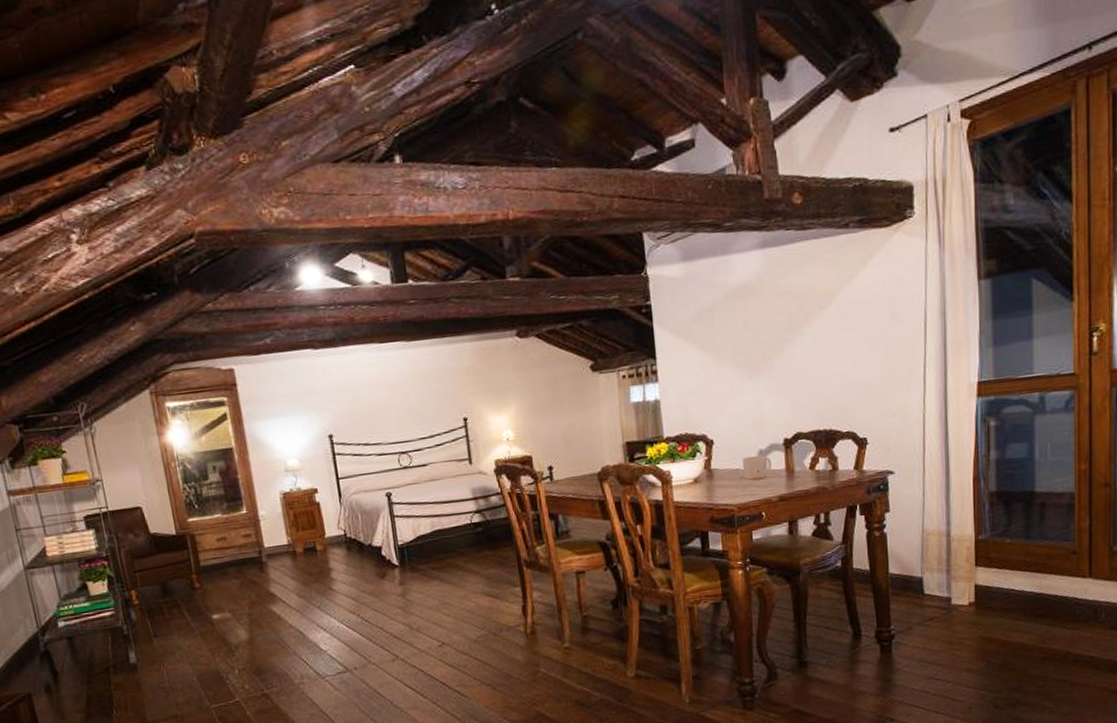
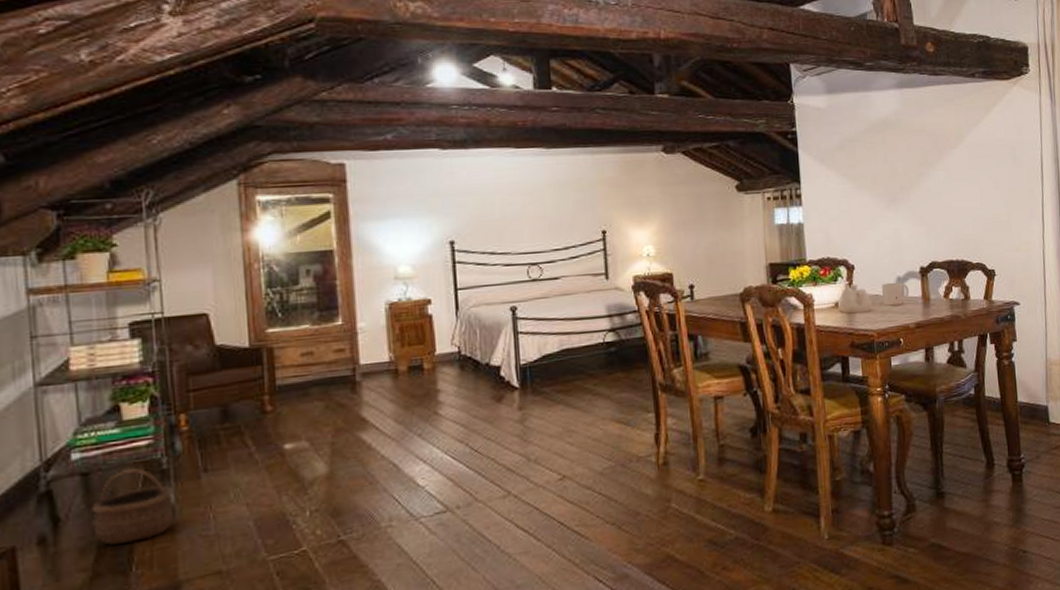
wicker basket: none [78,633,138,693] -> present [92,468,175,545]
teapot: none [696,459,732,489] -> present [837,283,872,314]

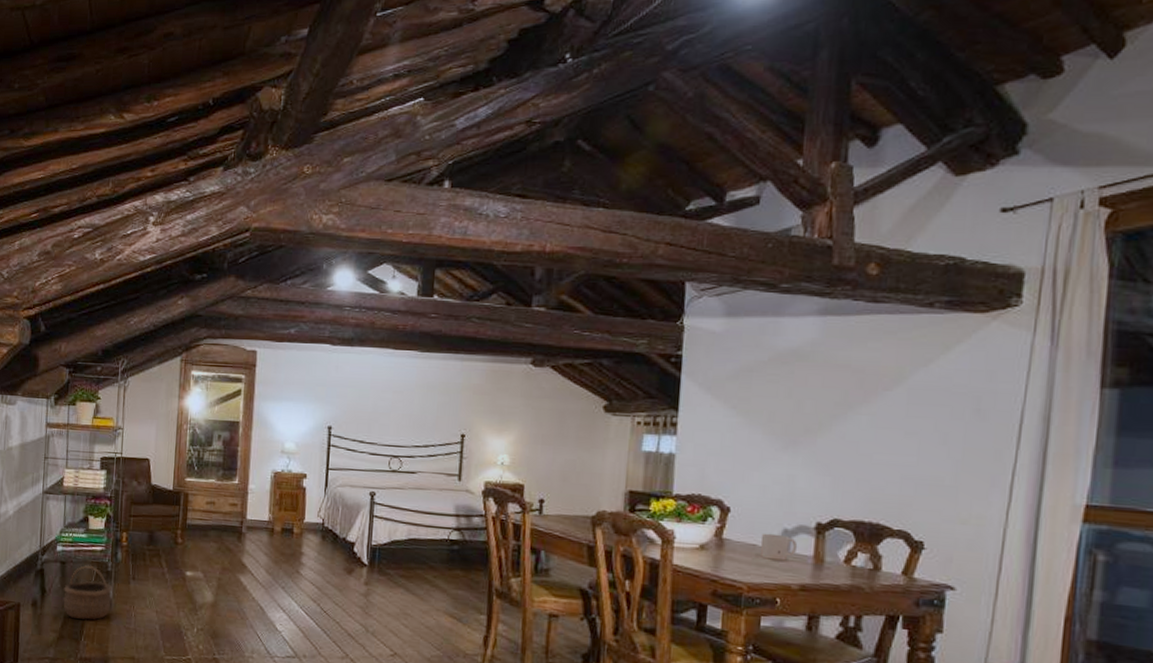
teapot: present [837,283,872,314] -> none [702,526,746,562]

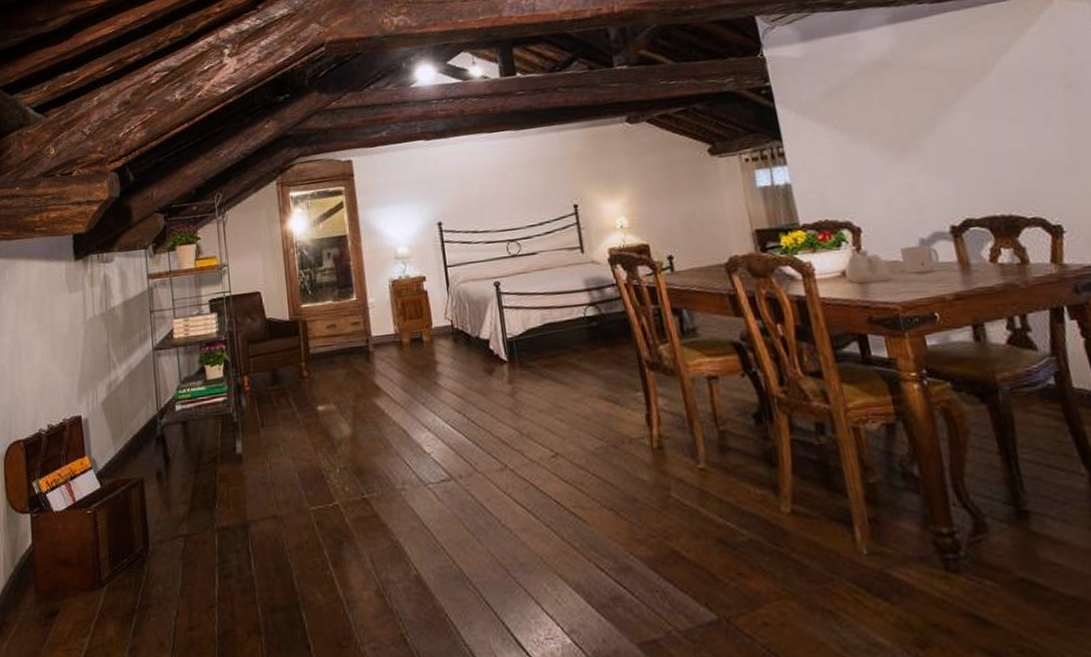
wicker basket: present [63,565,113,620] -> none [189,420,243,484]
teapot: none [702,526,746,562] -> present [844,249,891,284]

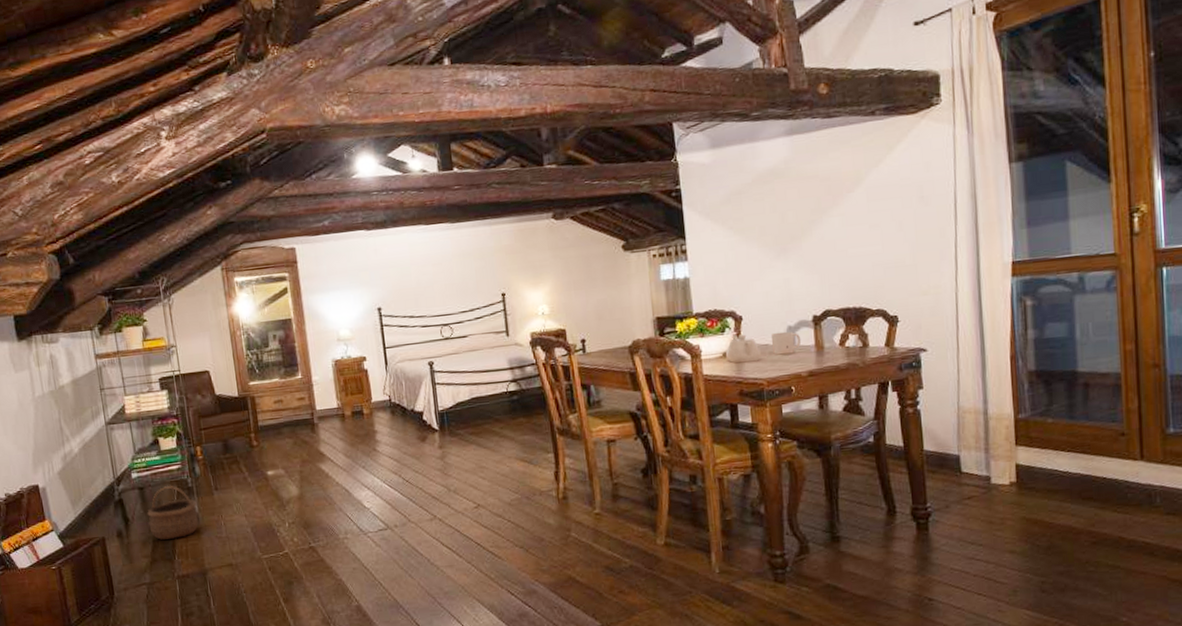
wicker basket: none [189,420,243,484] -> present [147,485,199,540]

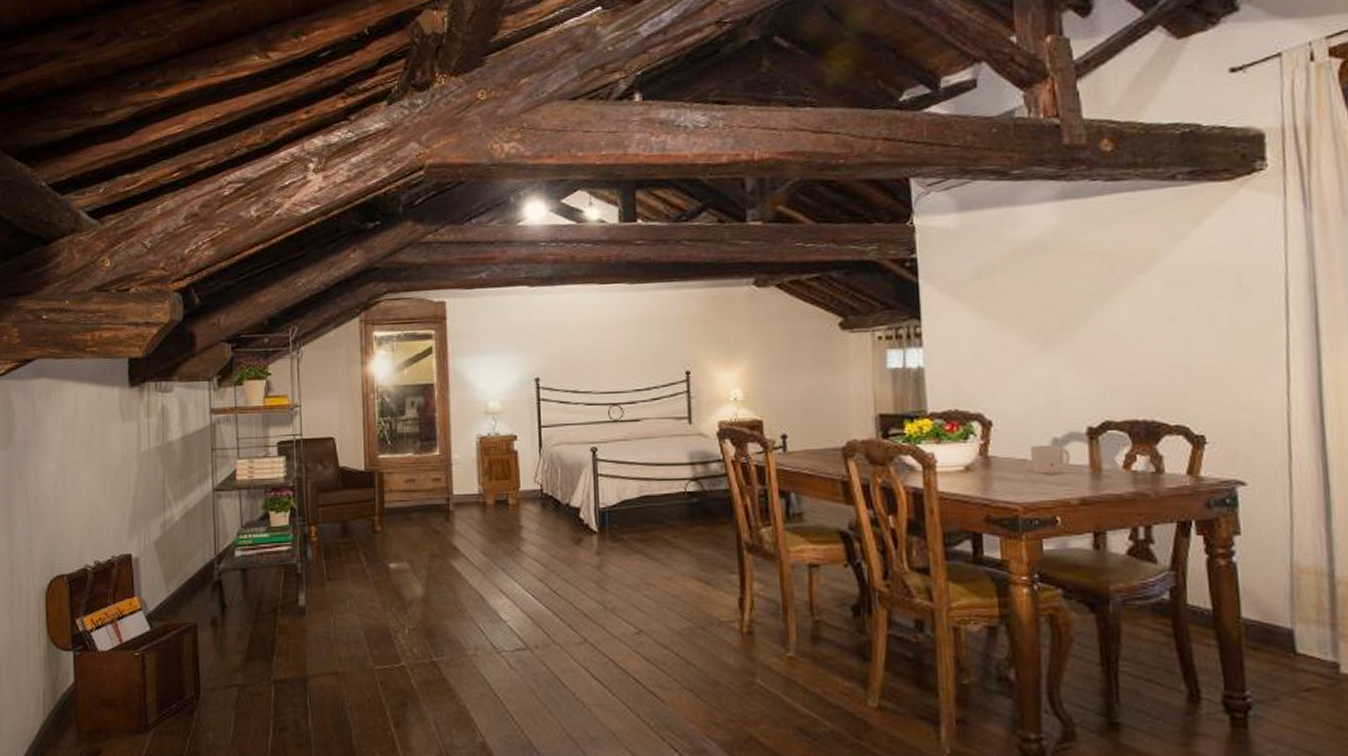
wicker basket: present [147,485,199,540] -> none [248,569,305,634]
teapot: present [725,334,761,364] -> none [968,443,1016,481]

